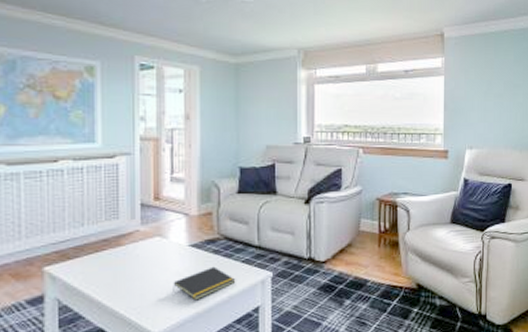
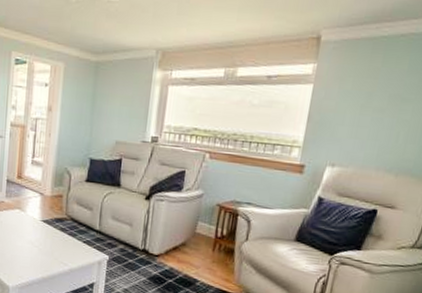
notepad: present [173,266,236,301] -> none [25,241,77,268]

